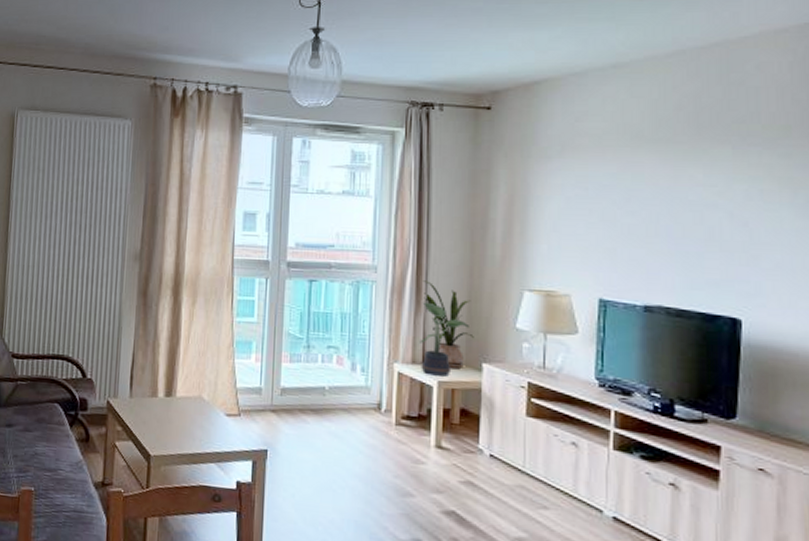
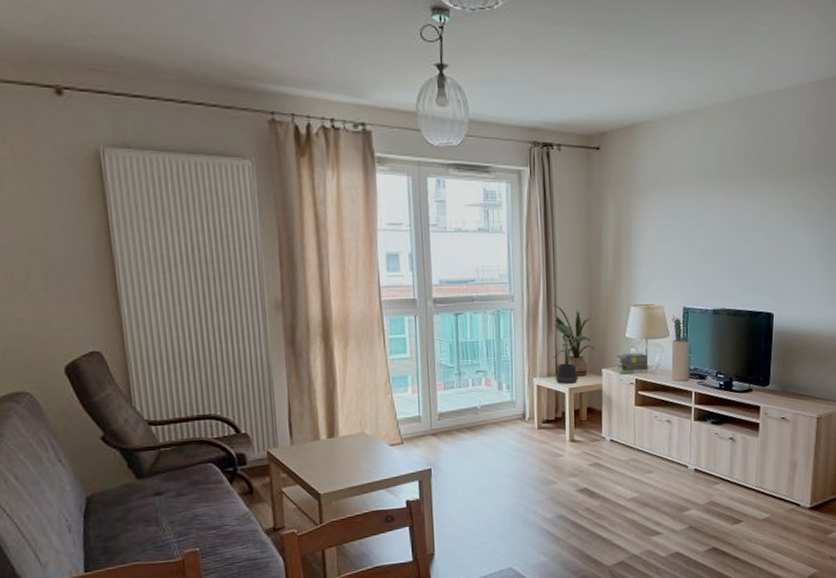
books: none [495,348,547,378] -> present [612,353,649,376]
vase: none [580,305,610,396] -> present [671,312,691,383]

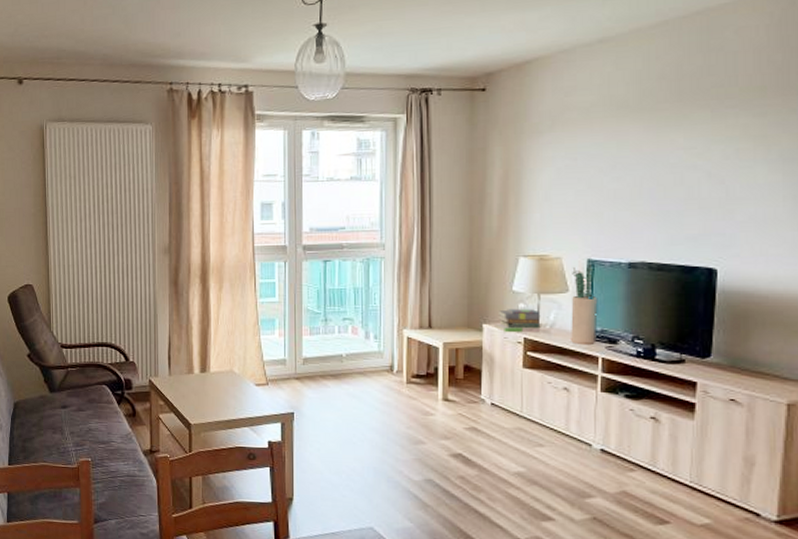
house plant: present [552,305,595,377] -> none [427,254,475,331]
potted plant: present [553,323,591,384] -> none [426,273,470,338]

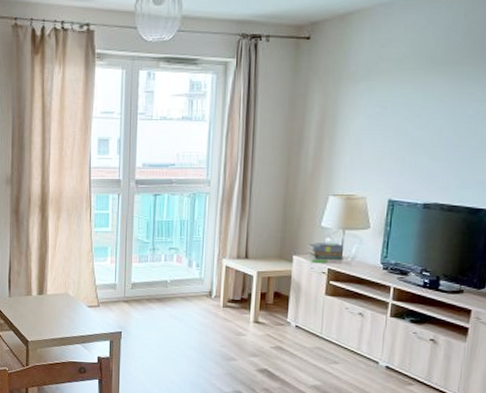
vase: present [571,264,598,346] -> none [368,204,395,277]

